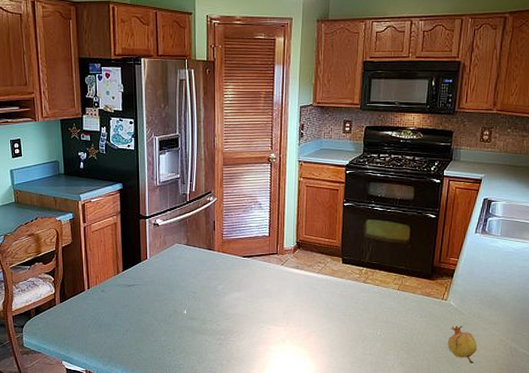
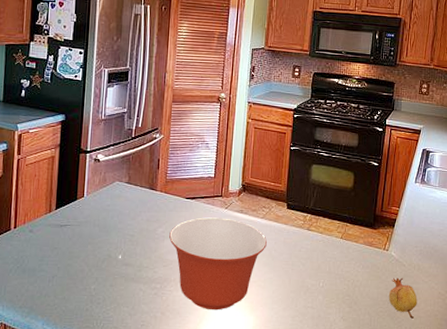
mixing bowl: none [229,274,323,358] -> present [169,217,267,310]

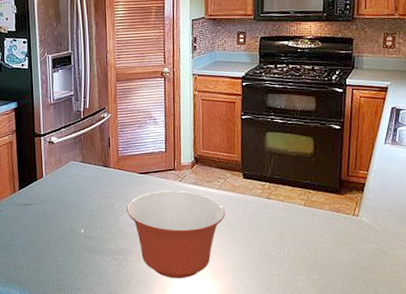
fruit: present [388,277,417,319] -> none [362,243,396,285]

